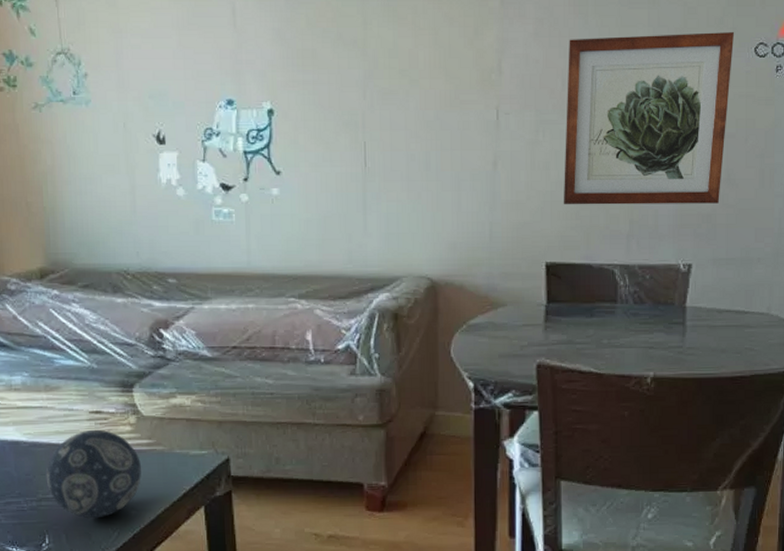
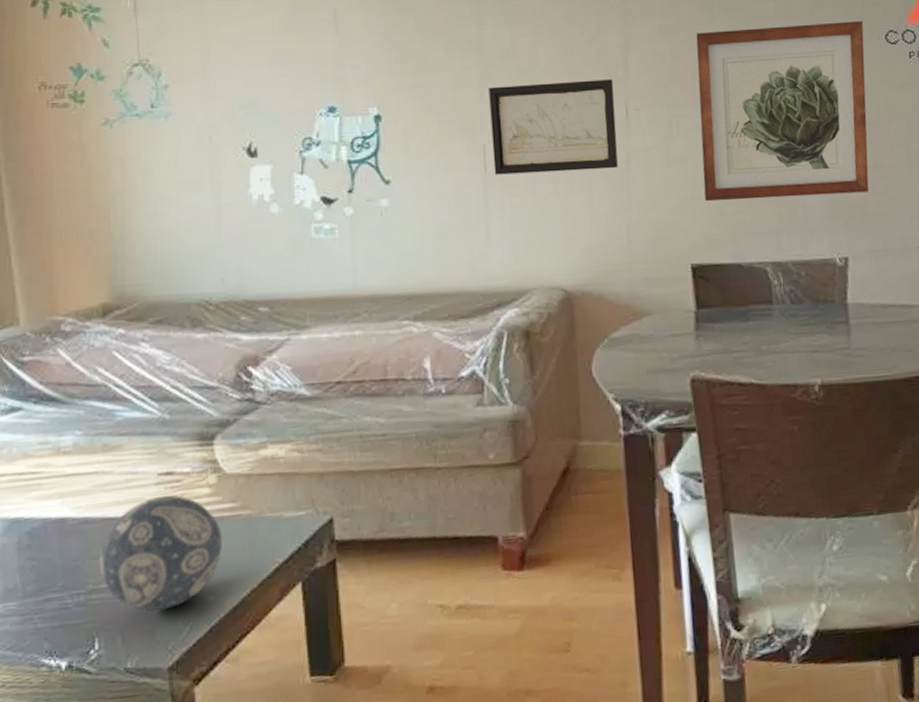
wall art: none [371,83,487,171] -> present [489,79,618,175]

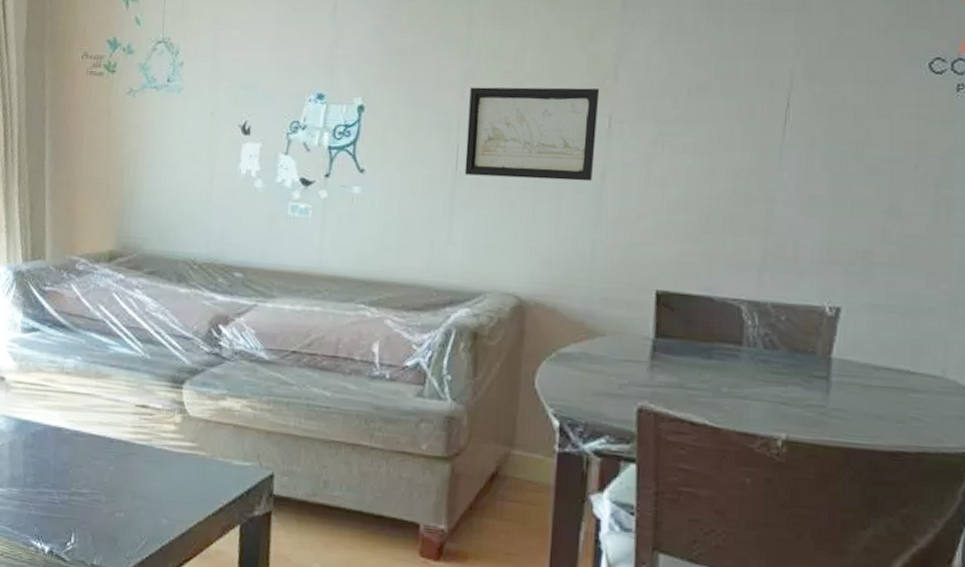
decorative ball: present [100,495,222,612] -> none [82,424,180,523]
wall art: present [696,21,869,201] -> none [681,44,904,239]

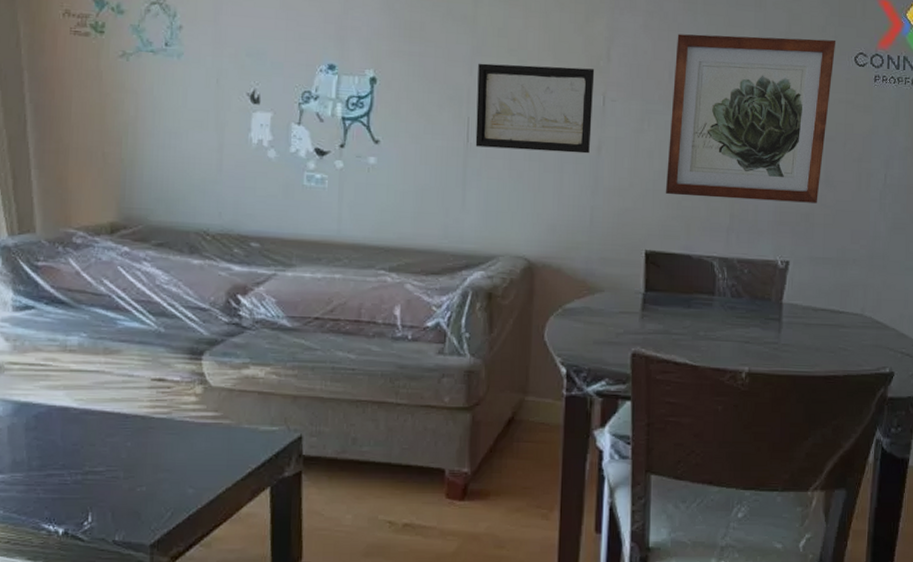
wall art: none [681,44,904,239] -> present [665,34,837,203]

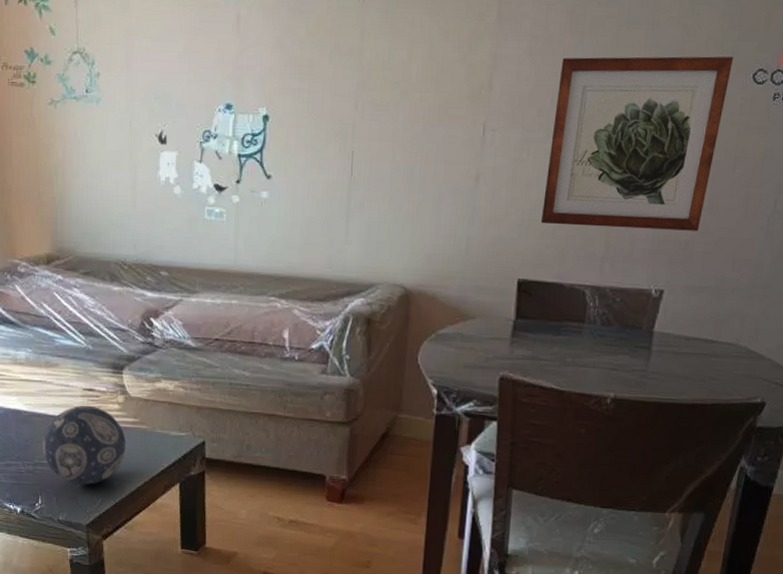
decorative ball: none [96,398,204,496] -> present [43,405,126,486]
wall art: present [475,63,595,154] -> none [358,97,476,184]

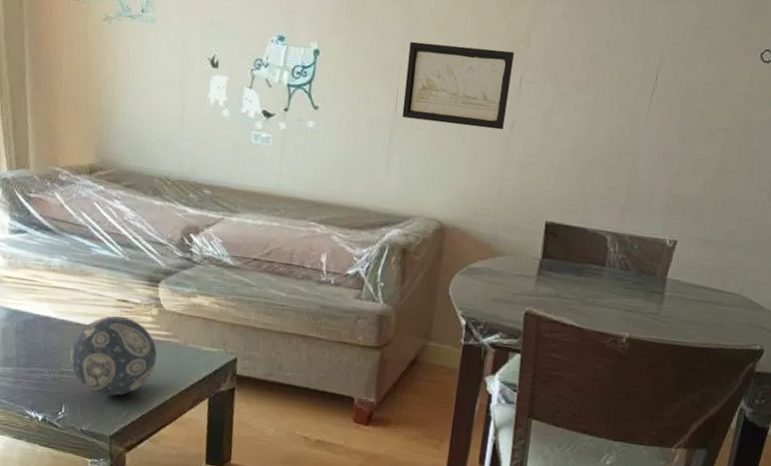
wall art: none [358,97,476,184] -> present [402,41,515,130]
wall art: present [540,56,734,231] -> none [568,23,745,190]

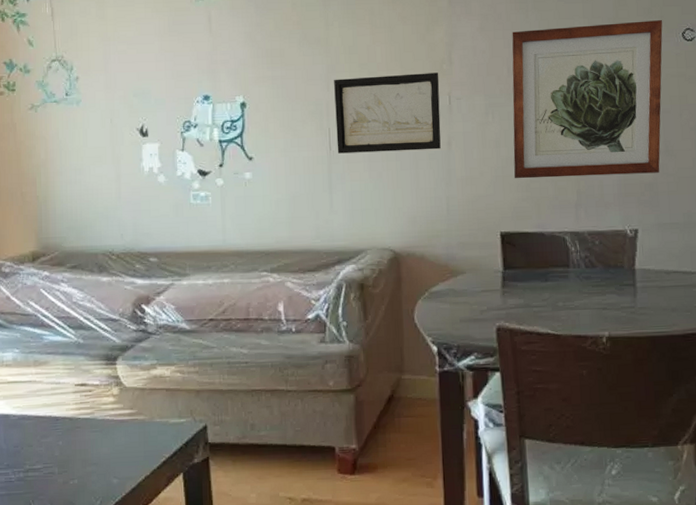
decorative ball: present [70,315,157,396] -> none [34,401,123,488]
wall art: none [568,23,745,190] -> present [512,20,663,179]

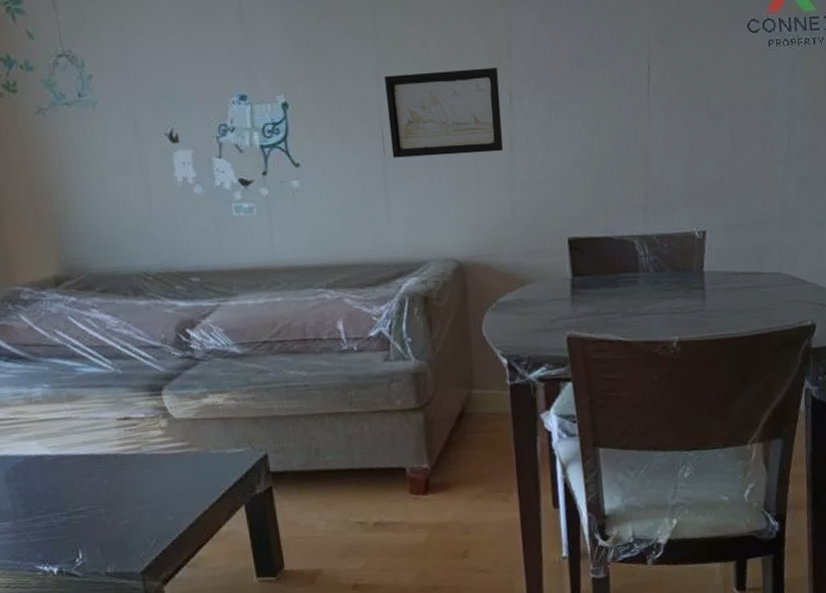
wall art: present [512,20,663,179] -> none [573,10,728,181]

